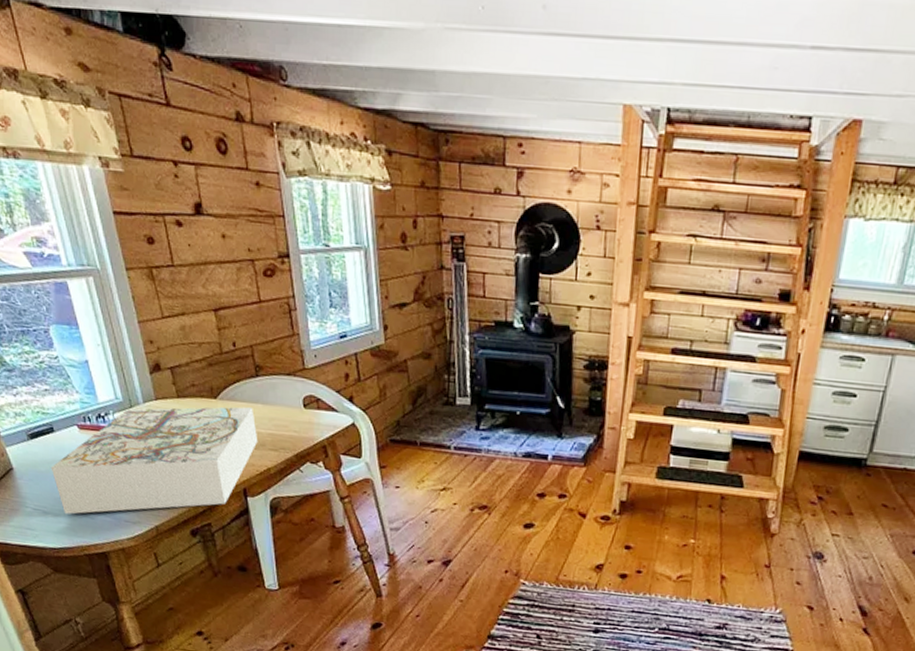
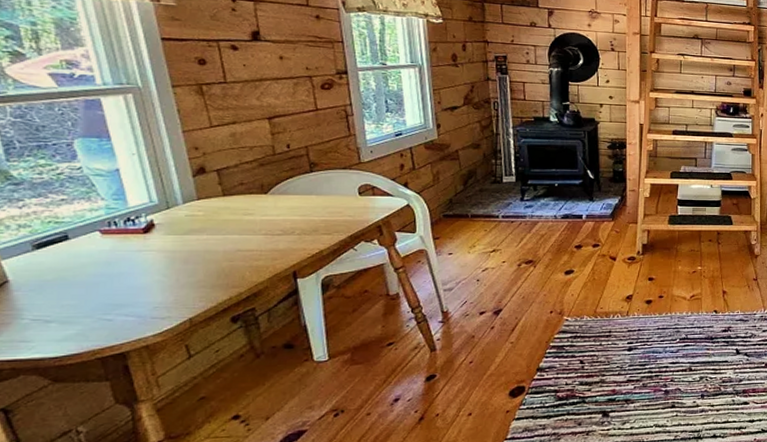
board game: present [51,407,258,515] -> none [60,199,311,320]

